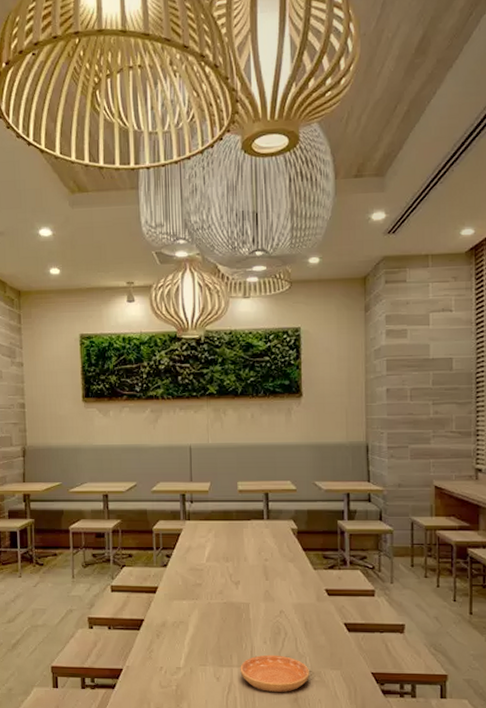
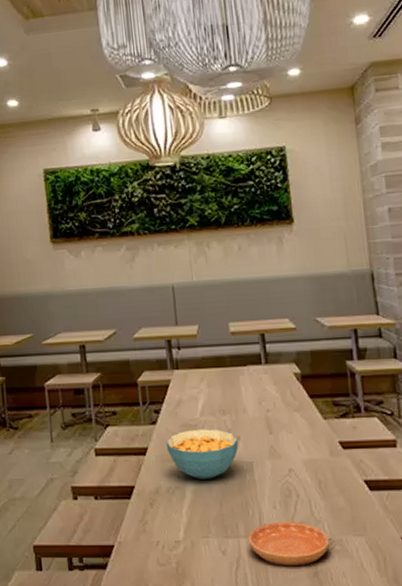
cereal bowl: none [174,573,238,616] -> present [166,429,239,479]

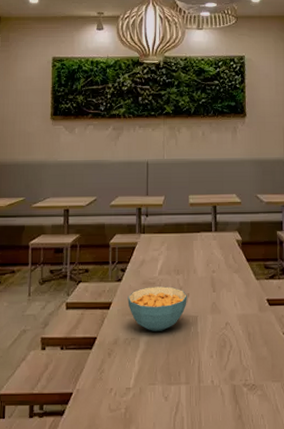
saucer: present [248,521,330,567] -> none [188,369,253,410]

